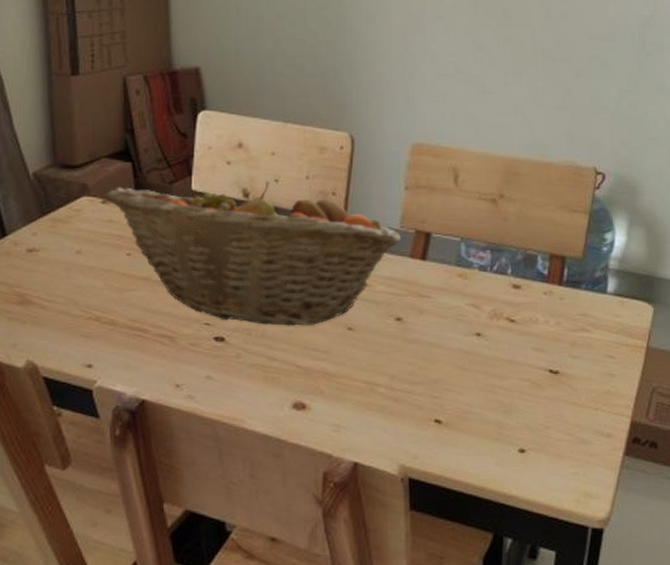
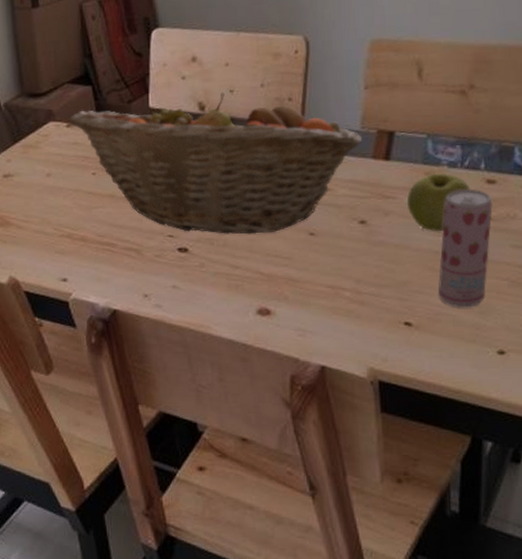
apple: none [441,275,499,332] -> present [407,173,471,232]
beverage can: none [466,292,517,407] -> present [437,188,493,308]

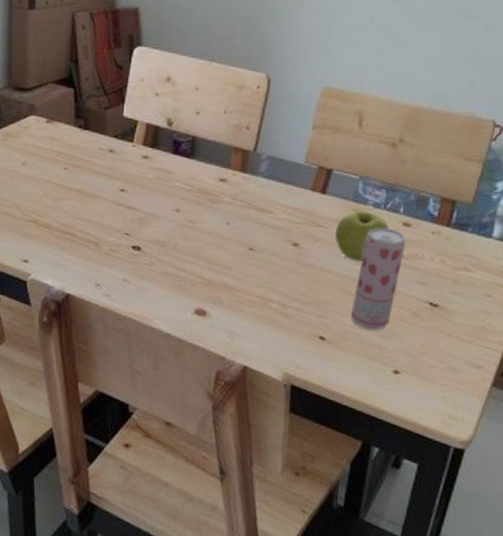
fruit basket: present [70,92,363,235] -> none [50,109,305,244]

